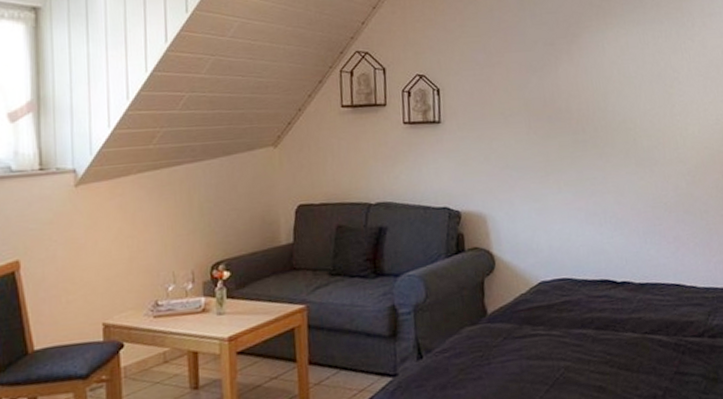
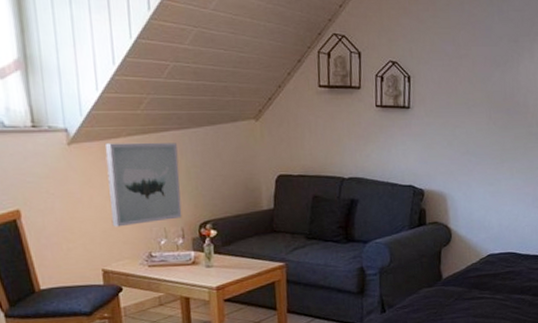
wall art: none [113,177,193,274] -> present [104,142,182,227]

